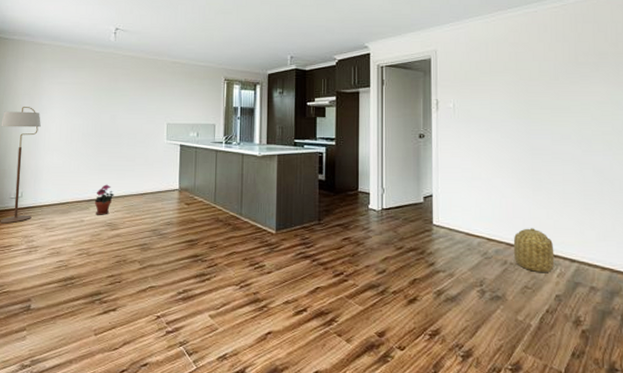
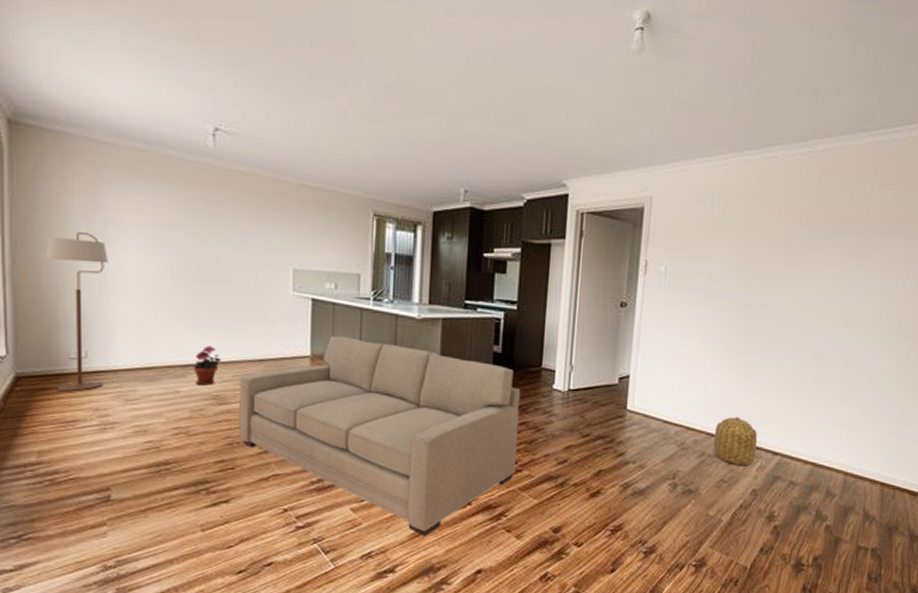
sofa: none [125,173,343,340] -> present [239,336,521,536]

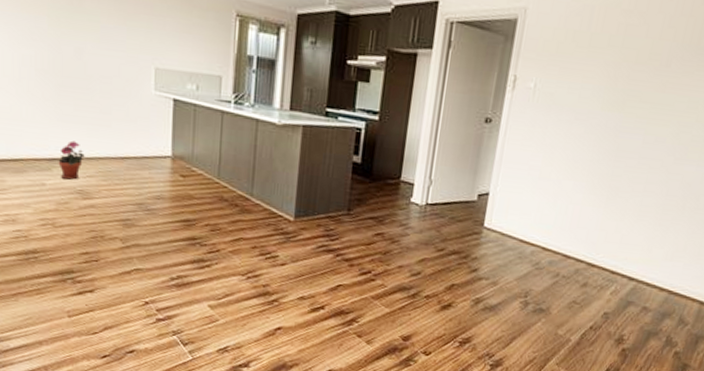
sofa: present [239,336,521,536] -> none [103,137,379,336]
basket: present [713,417,758,466] -> none [568,240,615,289]

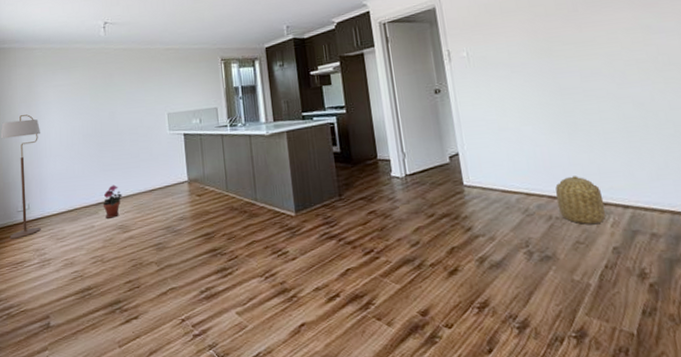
basket: none [568,240,615,289] -> present [555,176,606,225]

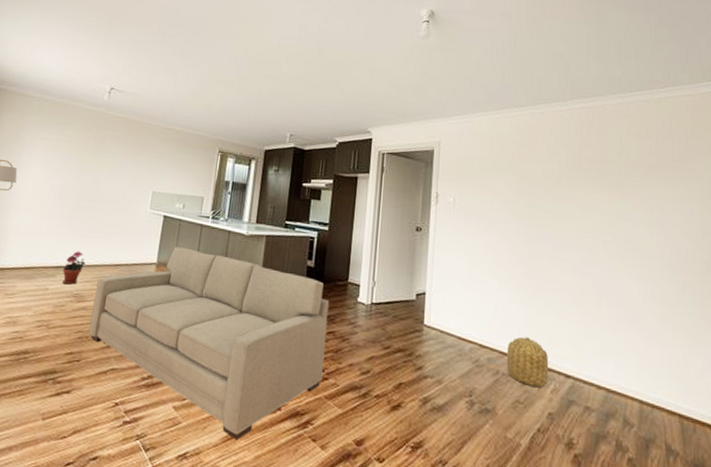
sofa: none [137,160,374,333] -> present [88,247,330,440]

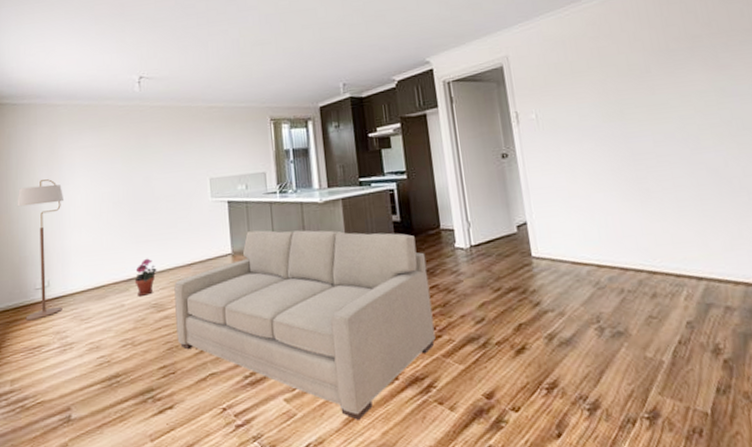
basket: present [506,336,549,387] -> none [627,246,679,298]

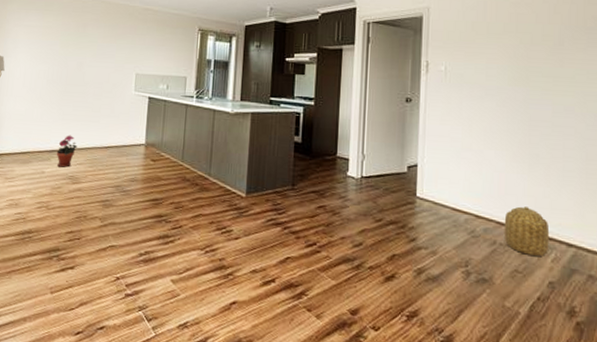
sofa: present [174,230,436,420] -> none [86,127,319,311]
basket: none [627,246,679,298] -> present [504,206,550,257]

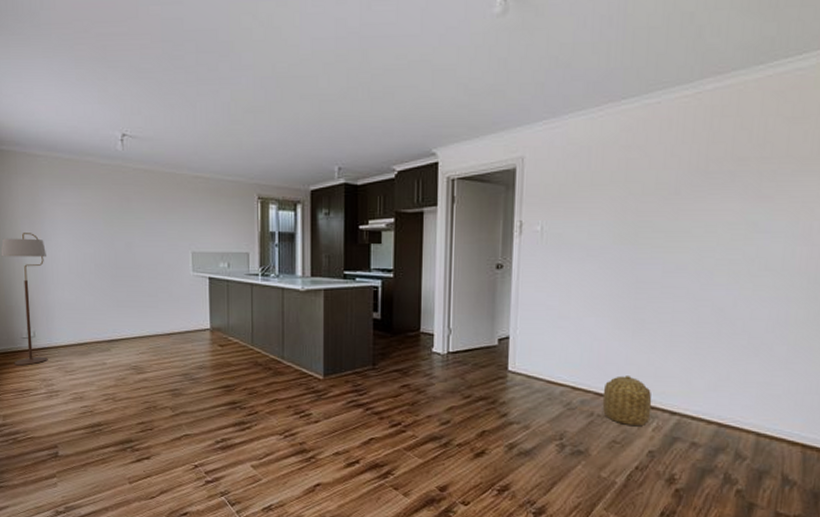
potted plant: present [56,135,77,168] -> none [115,323,137,357]

